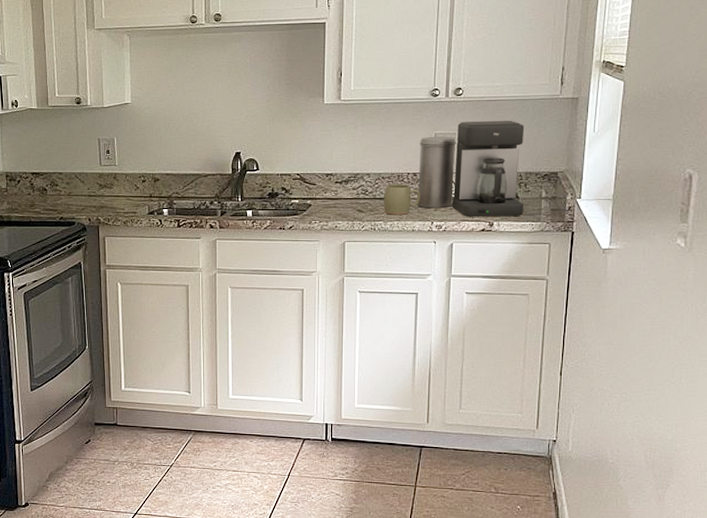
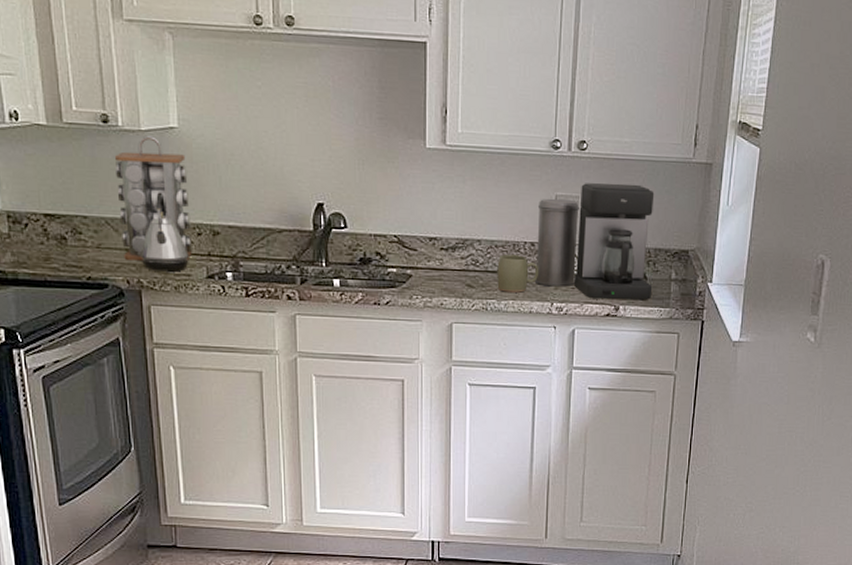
spice rack: none [84,111,139,204] -> present [115,136,193,262]
kettle: none [99,151,135,211] -> present [140,192,189,272]

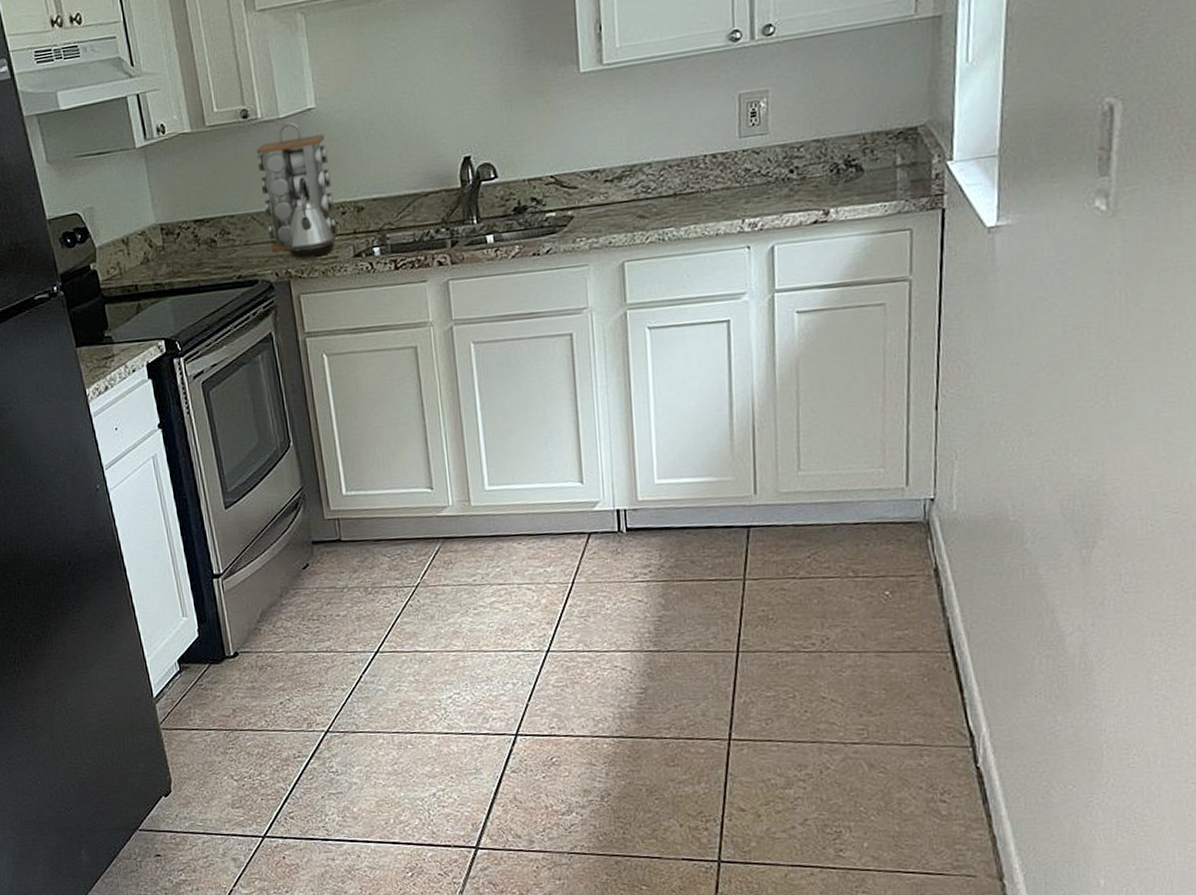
mug: present [497,254,539,293] -> none [673,171,725,217]
canister: present [534,198,579,287] -> none [718,95,772,202]
coffee maker: present [574,183,655,301] -> none [769,60,872,207]

